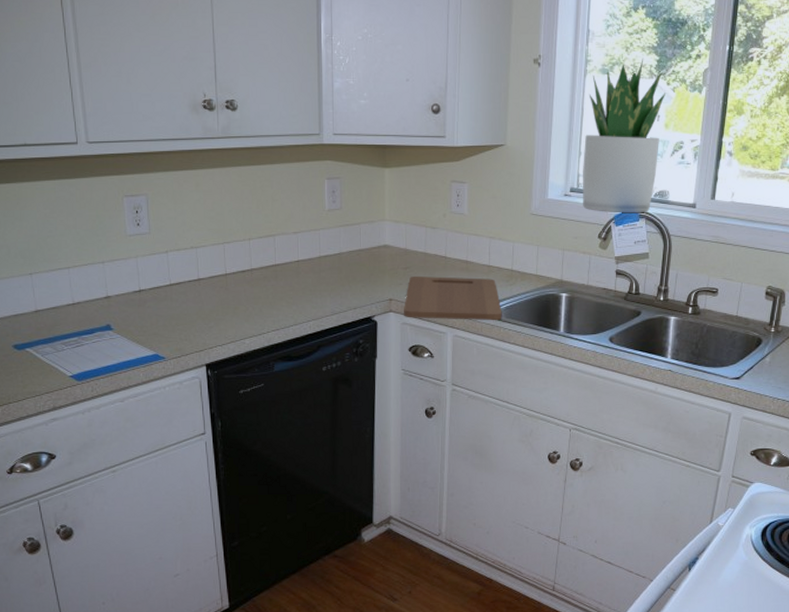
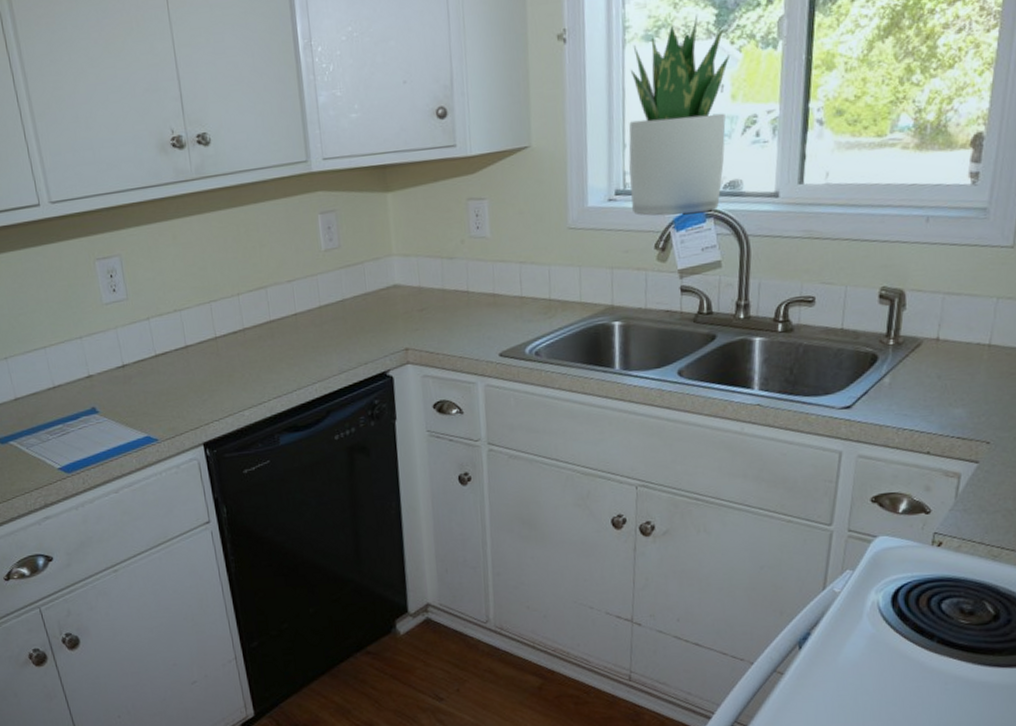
cutting board: present [403,276,502,321] -> none [422,312,542,370]

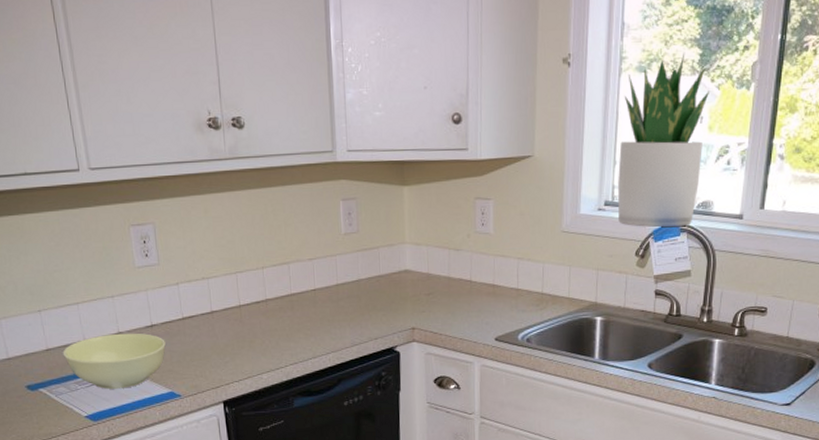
bowl: none [32,374,139,438] -> present [62,333,166,389]

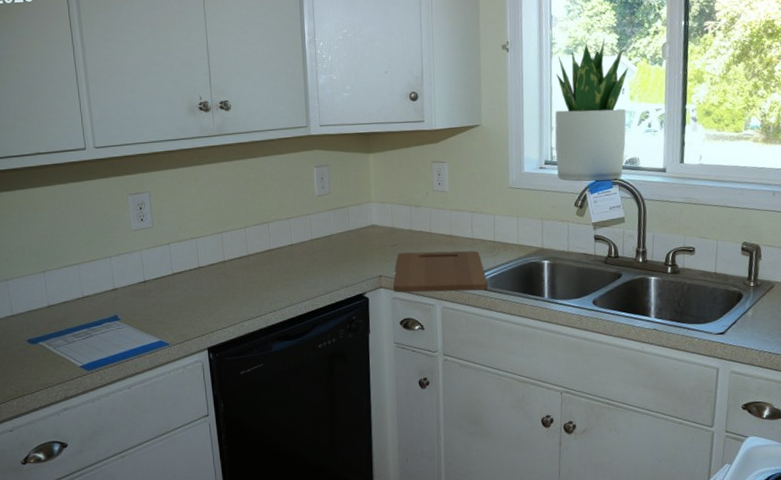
bowl: present [62,333,166,389] -> none [62,288,157,341]
cutting board: none [426,302,533,349] -> present [392,250,488,293]

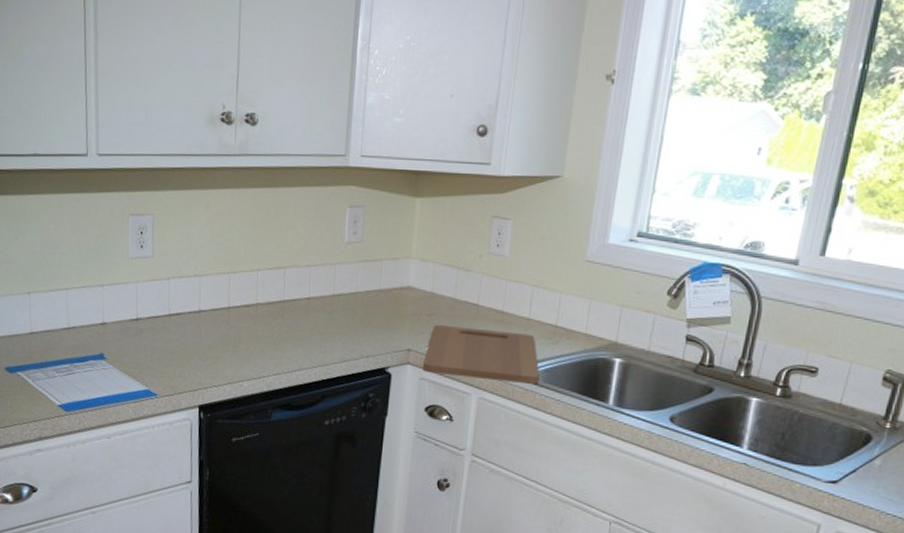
planter: present [555,37,628,182] -> none [651,76,771,268]

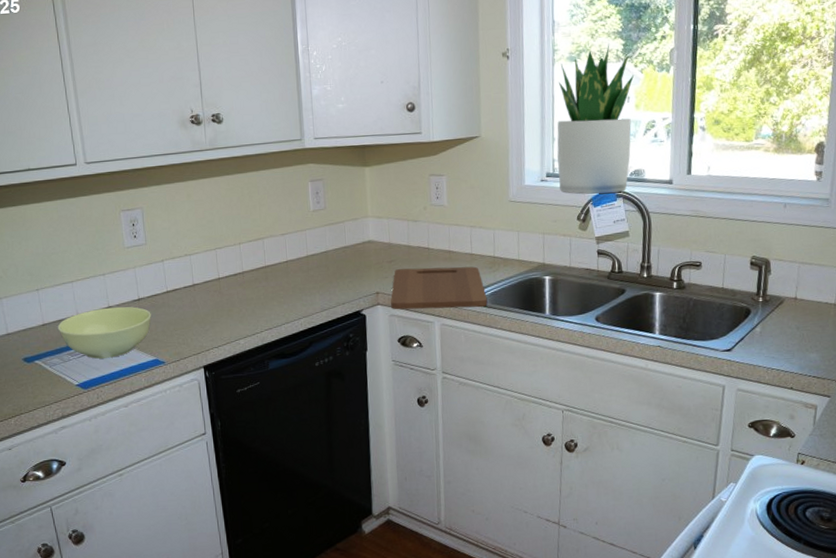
bowl: none [45,323,149,381] -> present [57,306,151,359]
planter: none [651,76,771,268] -> present [557,43,634,195]

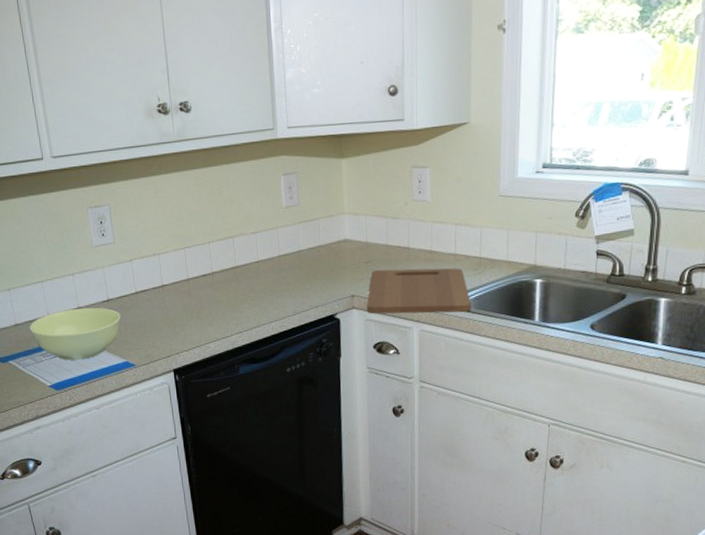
planter: present [557,43,634,195] -> none [556,10,650,188]

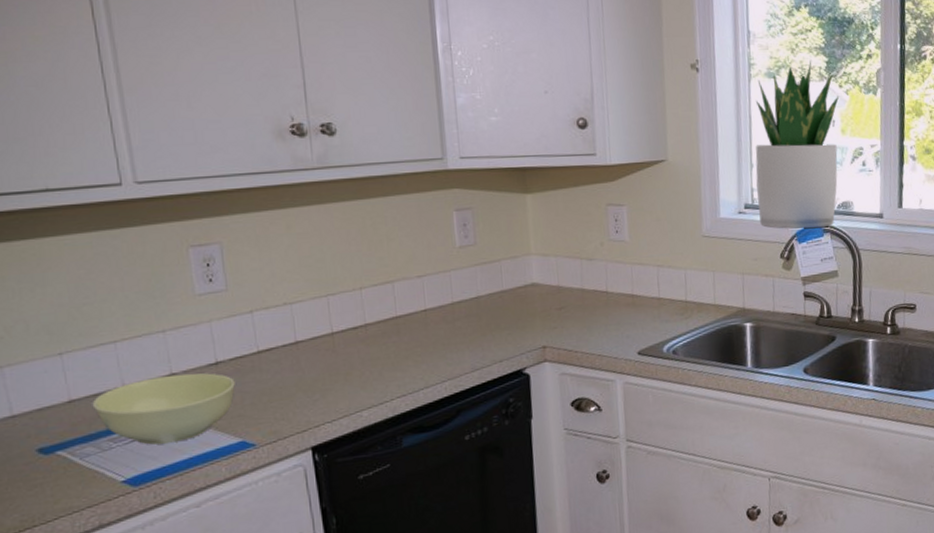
cutting board: present [366,268,471,315] -> none [560,313,680,367]
planter: none [556,10,650,188] -> present [755,59,839,230]

